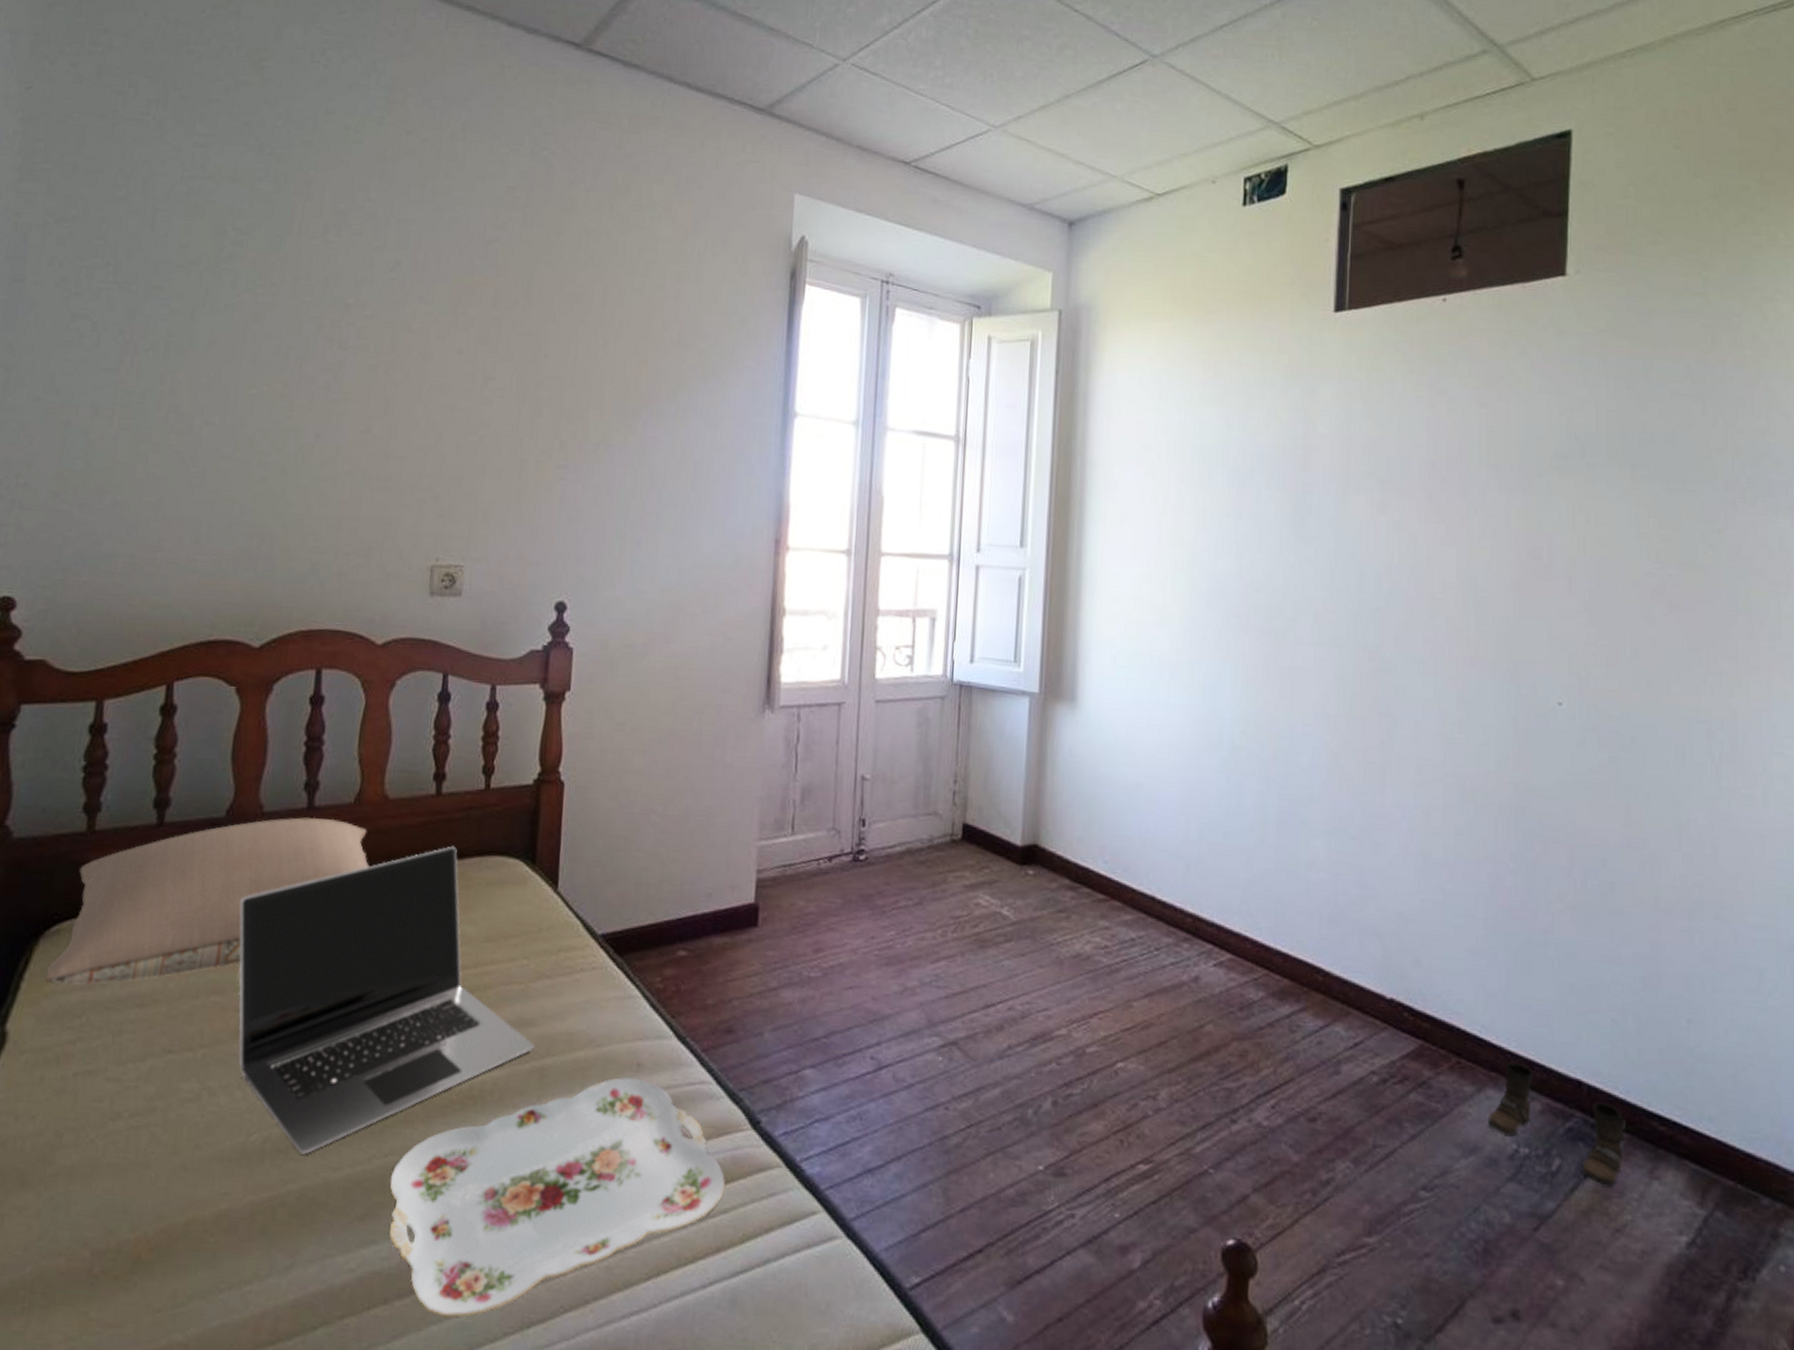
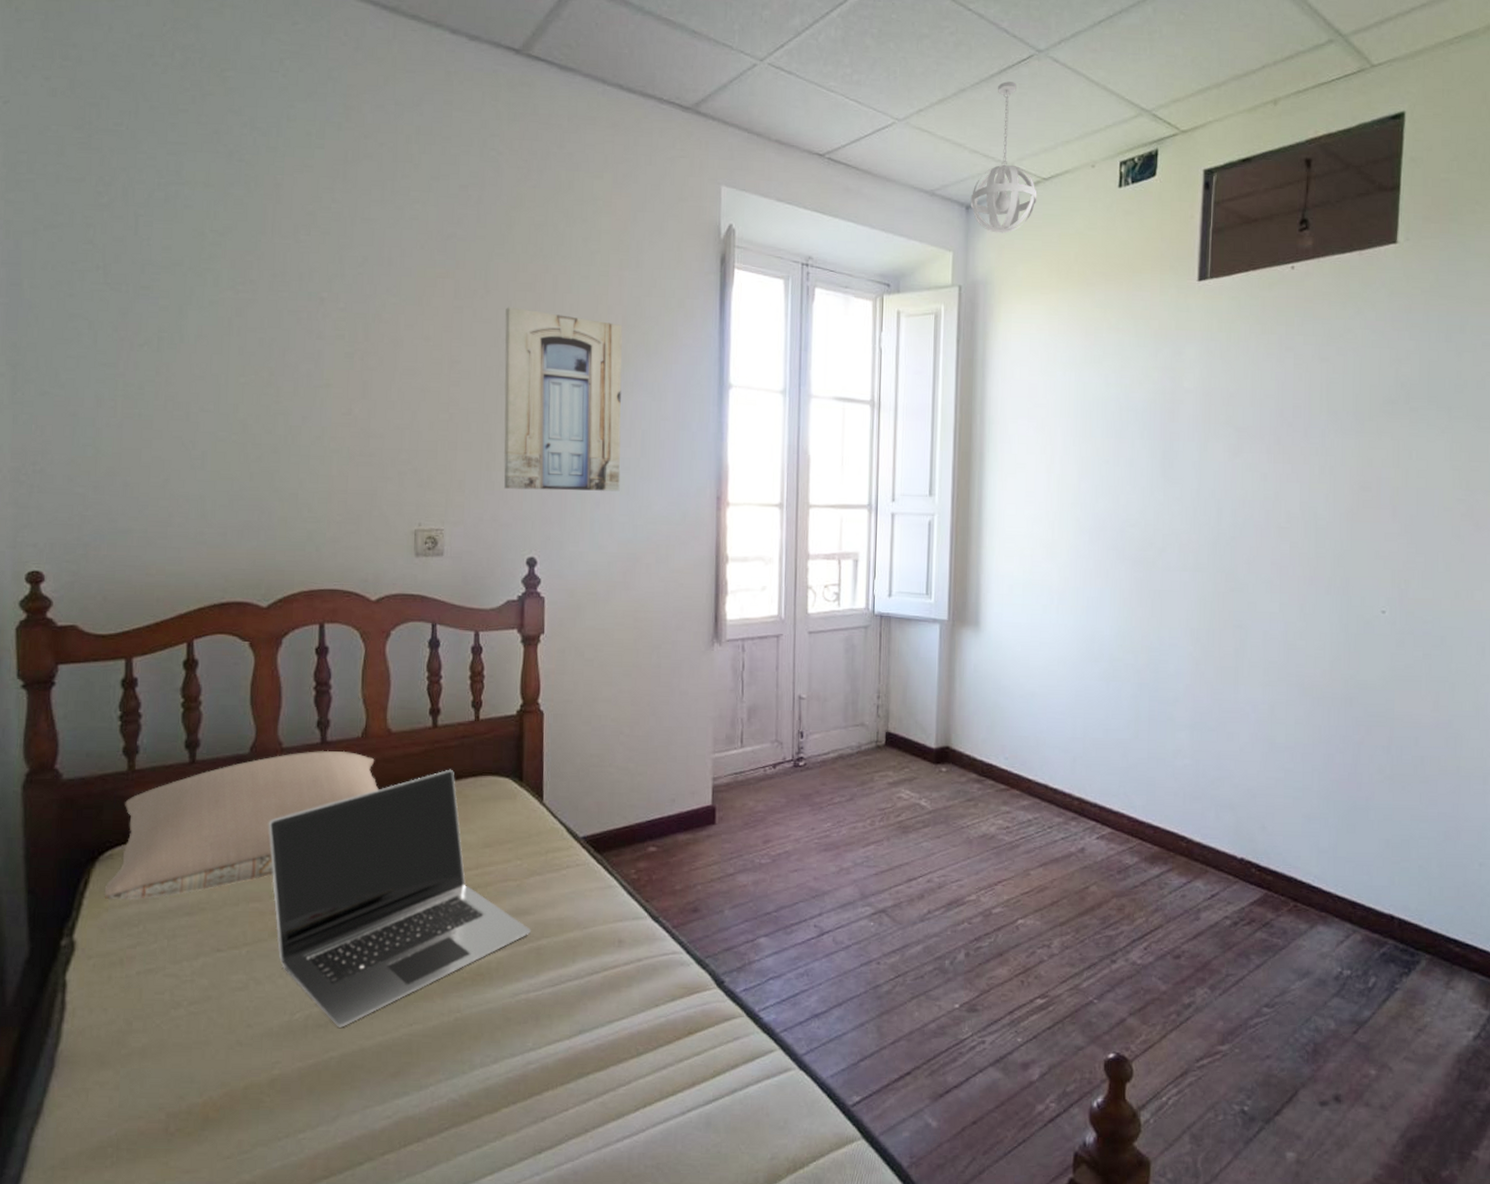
serving tray: present [389,1077,726,1317] -> none [415,952,698,1149]
wall art: none [535,319,678,530] -> present [504,306,623,492]
pendant light: none [1073,88,1150,254] -> present [970,81,1037,234]
boots: present [1489,1062,1626,1186] -> none [1319,903,1428,996]

